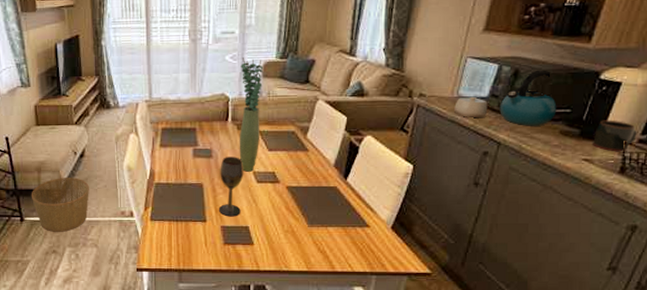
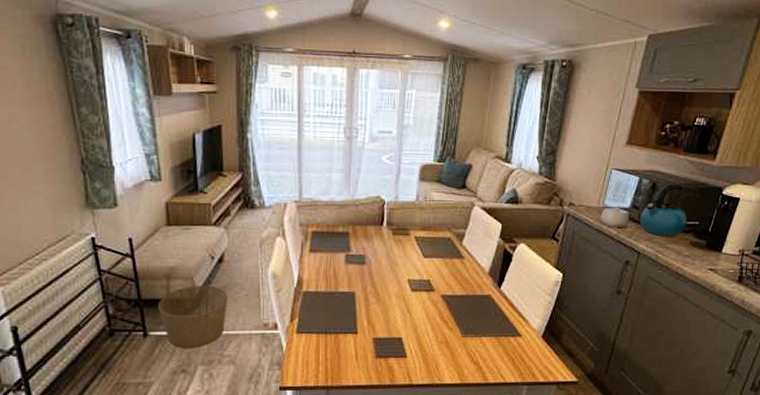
wine glass: present [219,157,244,217] -> none [372,263,399,328]
vase: present [239,58,264,172] -> none [394,159,421,280]
mug: present [593,120,637,152] -> none [717,232,752,263]

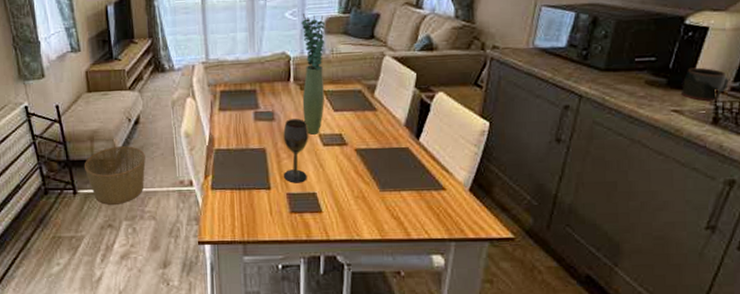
wine glass: none [372,263,399,328] -> present [283,119,309,183]
vase: none [394,159,421,280] -> present [301,14,326,135]
sugar bowl: present [599,207,630,228] -> none [529,47,567,71]
kettle: present [639,184,688,237] -> none [579,16,641,77]
mug: none [717,232,752,263] -> present [681,67,729,102]

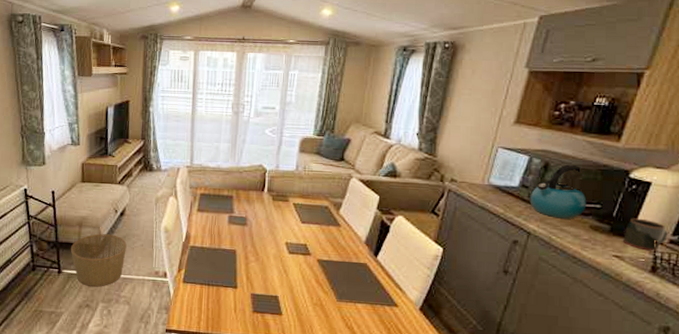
wine glass: present [283,119,309,183] -> none [250,226,277,286]
vase: present [301,14,326,135] -> none [273,132,301,242]
kettle: none [579,16,641,77] -> present [529,164,587,219]

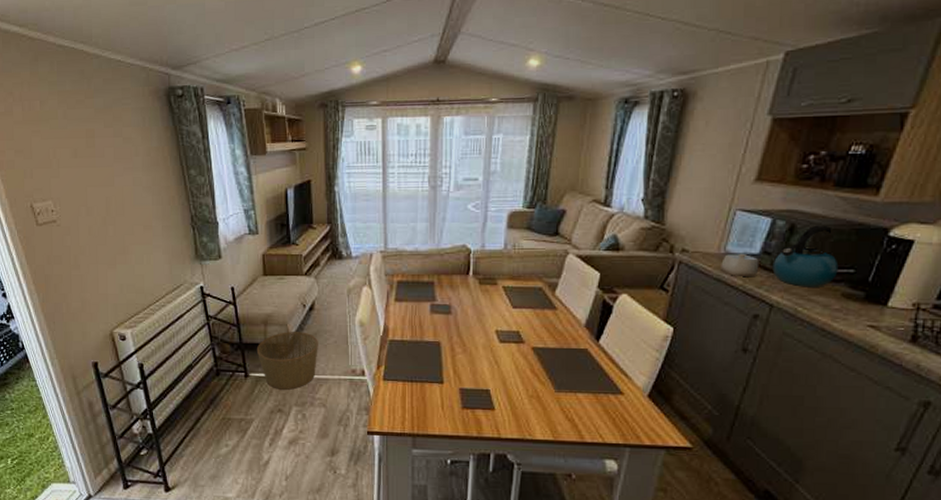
sugar bowl: none [484,185,518,207] -> present [719,253,759,278]
mug: present [623,218,668,251] -> none [880,282,932,319]

